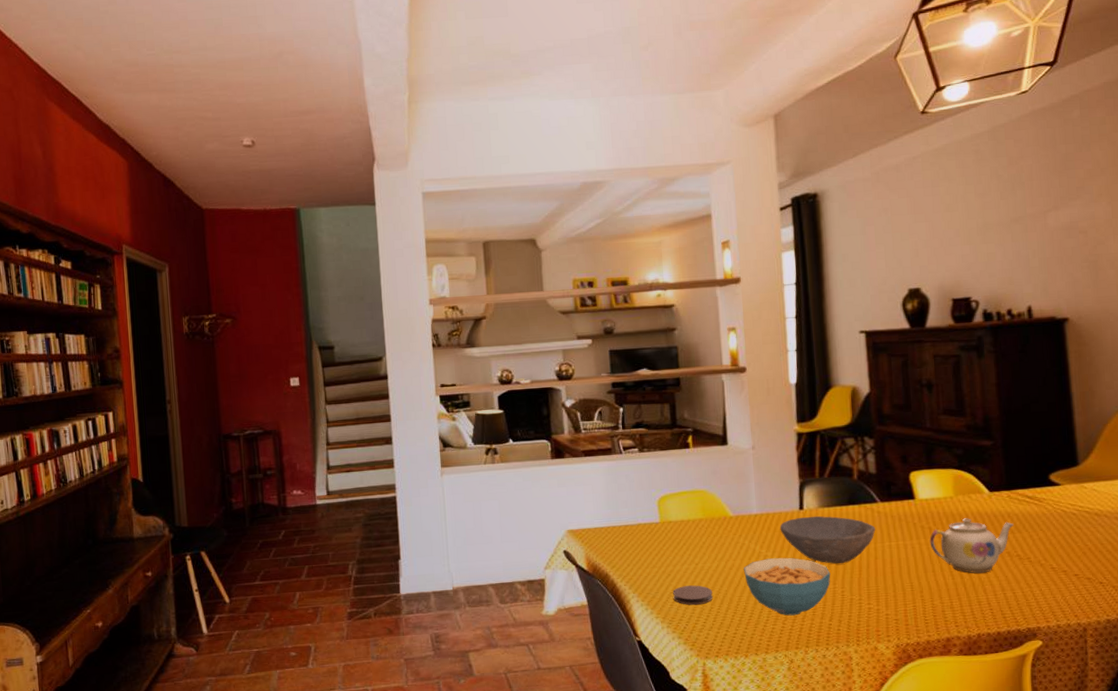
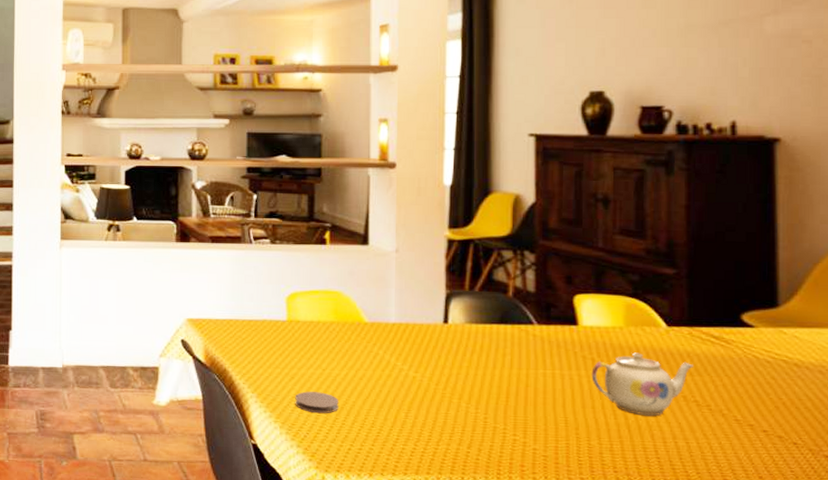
cereal bowl: present [744,557,831,616] -> none [376,372,473,438]
bowl: present [780,516,876,564] -> none [419,331,529,388]

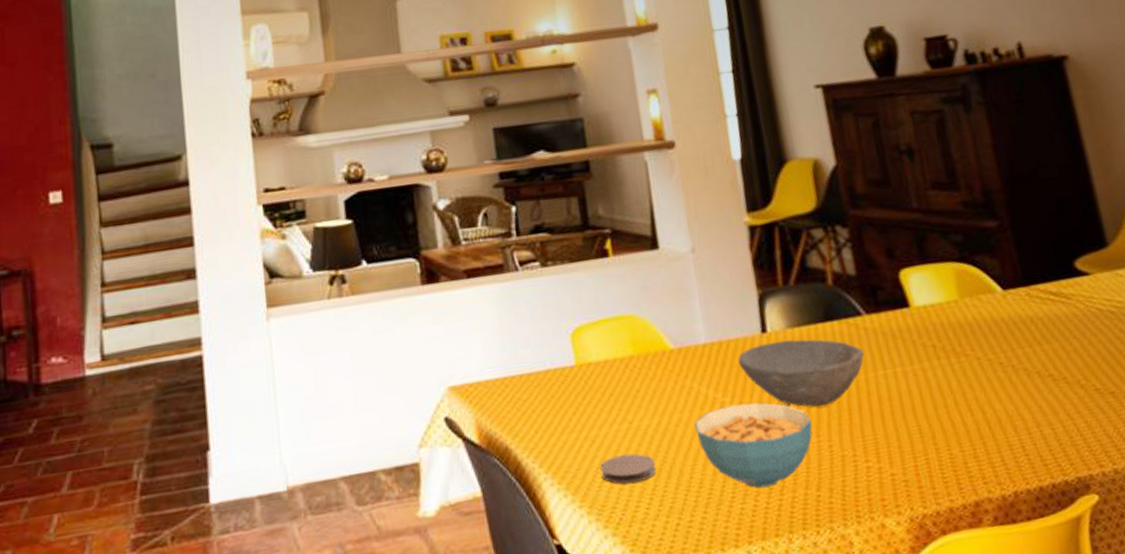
cereal bowl: none [376,372,473,438] -> present [695,402,813,489]
bowl: none [419,331,529,388] -> present [738,339,864,407]
teapot: present [591,352,693,416] -> none [935,328,1040,406]

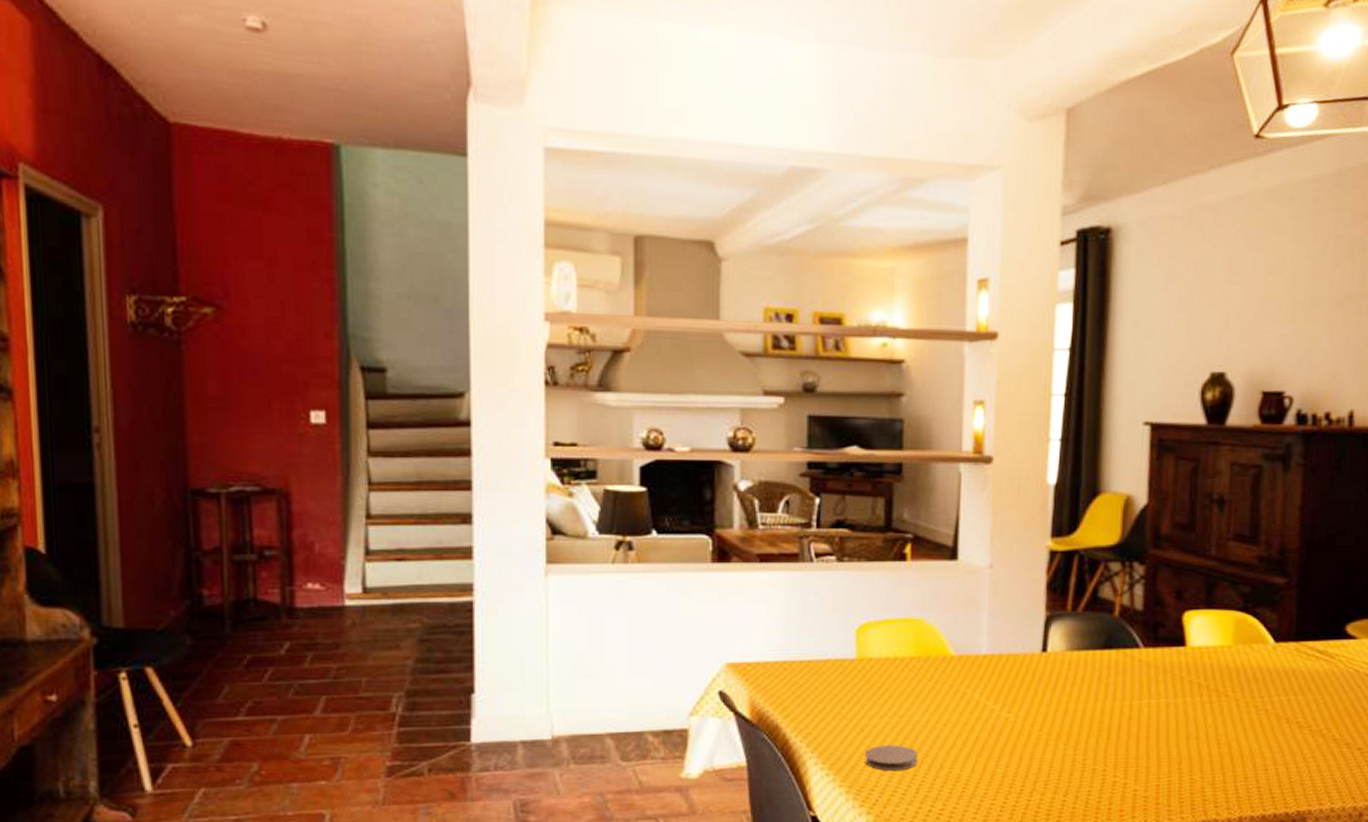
cereal bowl: present [695,402,813,489] -> none [962,713,1072,789]
bowl: present [738,339,864,407] -> none [1014,661,1134,725]

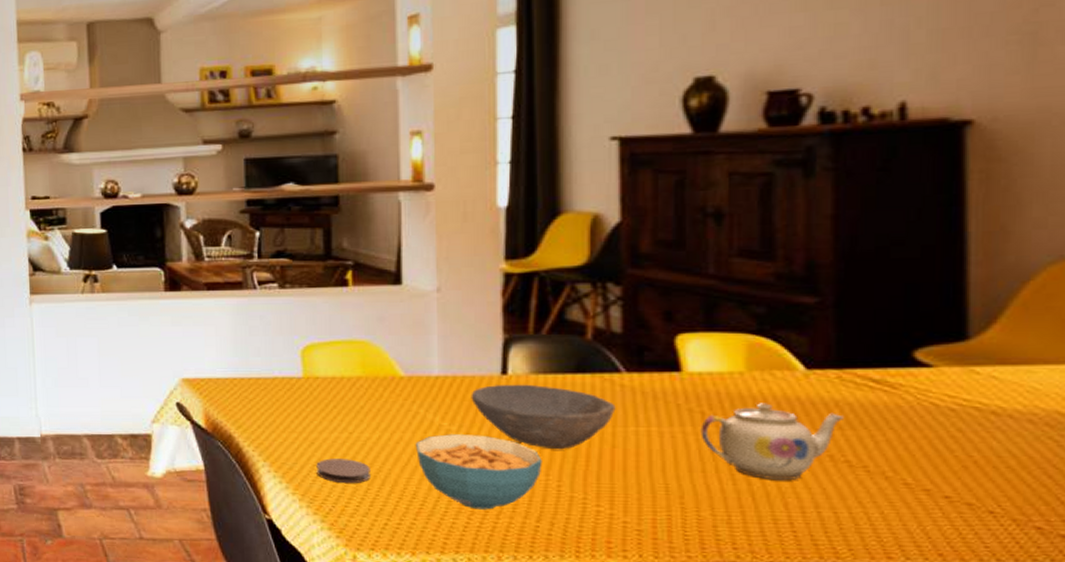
cereal bowl: none [962,713,1072,789] -> present [416,434,542,510]
bowl: none [1014,661,1134,725] -> present [471,384,616,450]
teapot: none [1197,673,1298,743] -> present [700,403,844,481]

